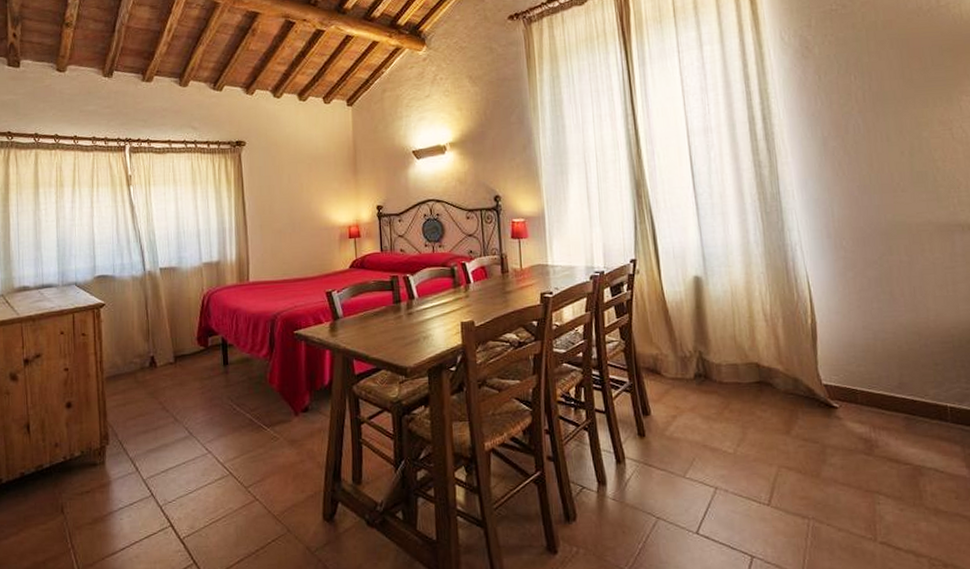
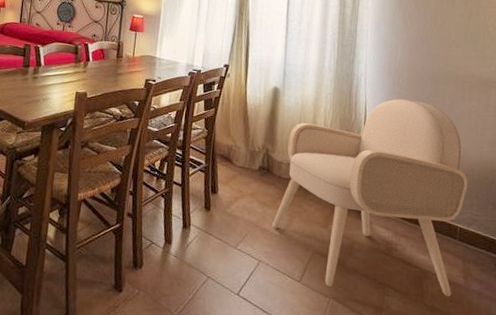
armchair: none [722,263,955,505] -> present [271,98,468,297]

